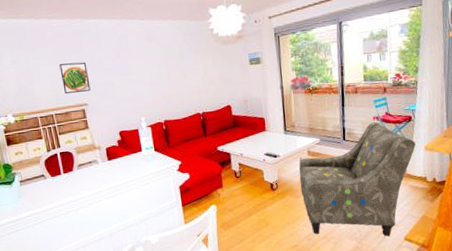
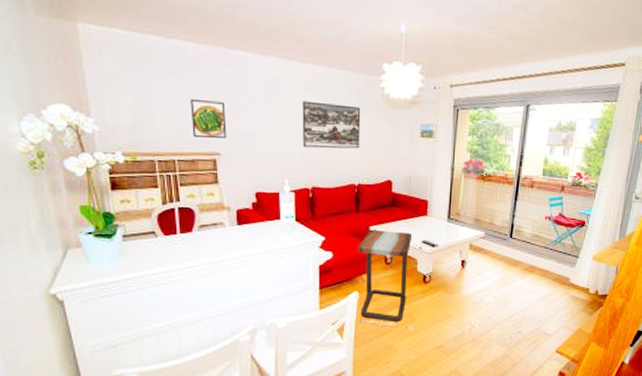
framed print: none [147,48,200,89] -> present [302,101,361,149]
side table: none [209,148,270,234] -> present [357,229,415,330]
armchair: present [299,122,416,237] -> none [455,222,584,347]

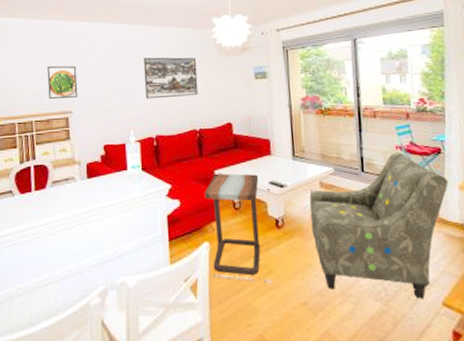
armchair: none [455,222,584,347] -> present [309,153,448,299]

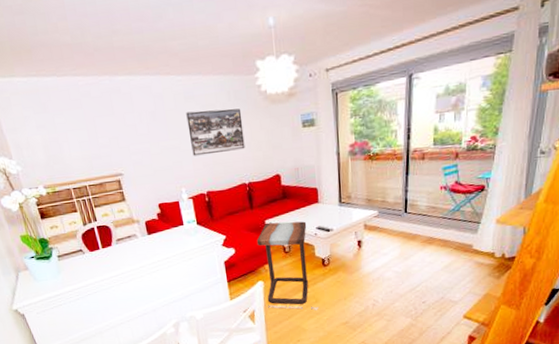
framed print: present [47,66,78,100] -> none [89,126,125,163]
armchair: present [309,153,448,299] -> none [353,192,486,314]

